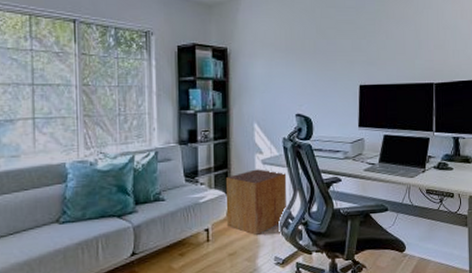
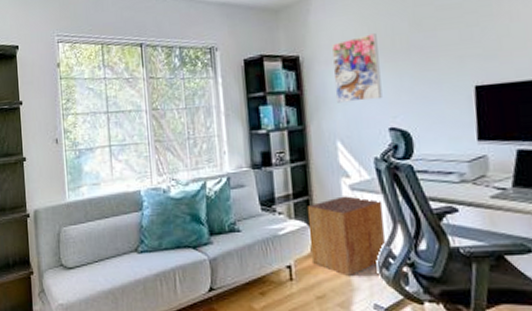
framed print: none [255,36,293,91] -> present [332,33,382,103]

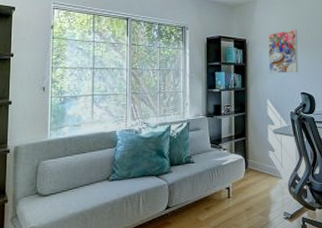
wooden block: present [307,196,387,277] -> none [244,137,295,194]

